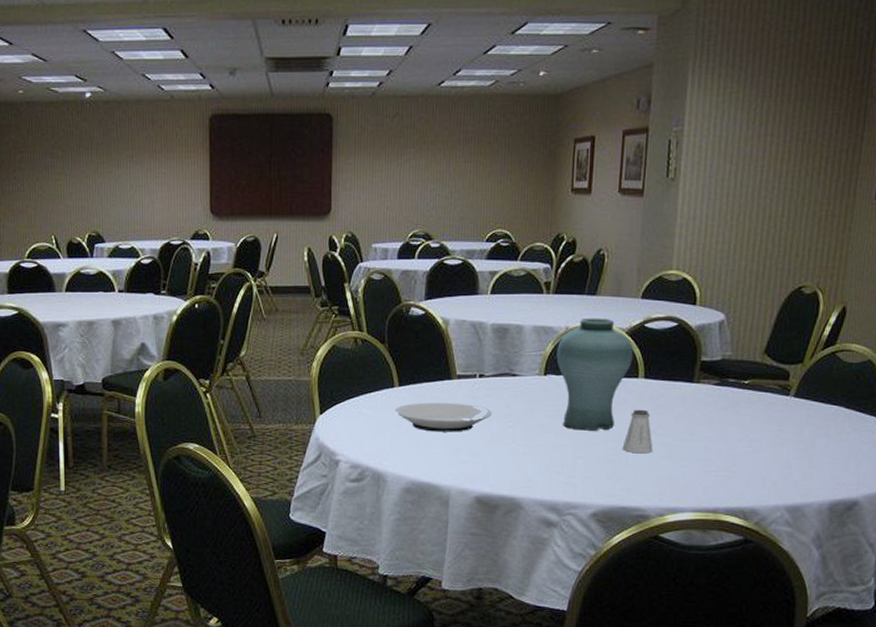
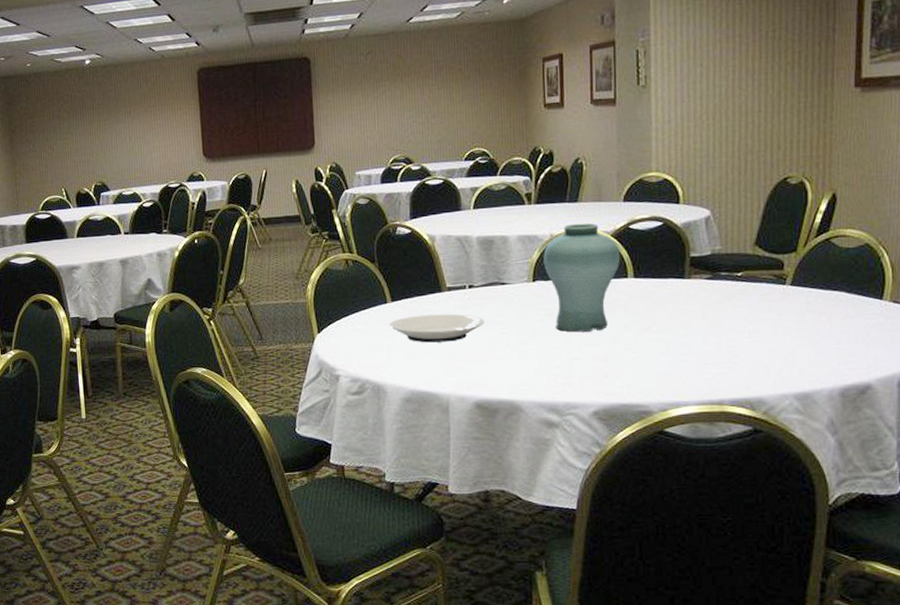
saltshaker: present [622,409,653,454] -> none [618,308,650,351]

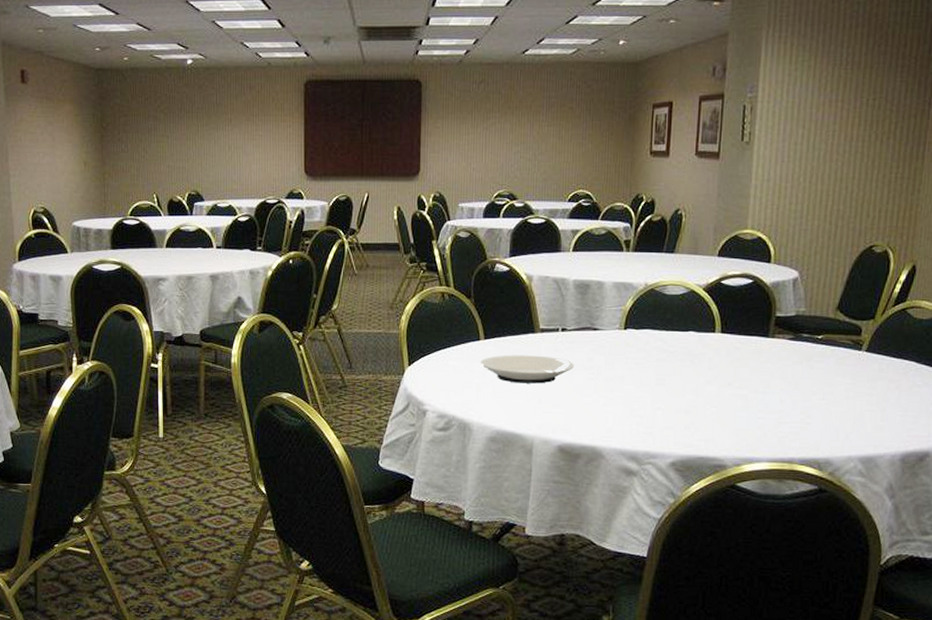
vase: present [543,223,621,332] -> none [636,274,711,383]

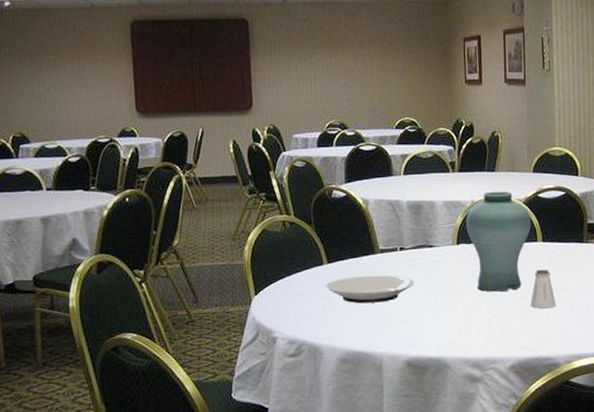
vase: none [636,274,711,383] -> present [466,191,532,292]
saltshaker: none [700,363,730,406] -> present [530,269,556,309]

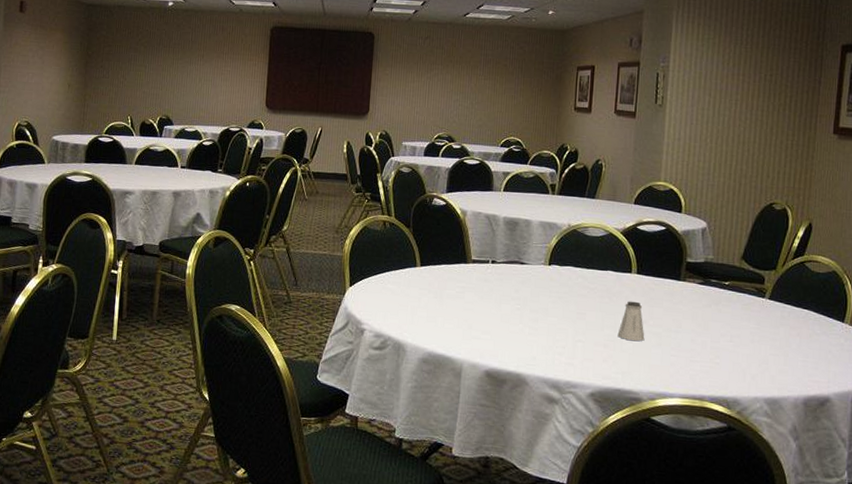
plate: present [325,275,414,304] -> none [416,282,502,311]
vase: present [466,191,532,292] -> none [560,217,628,318]

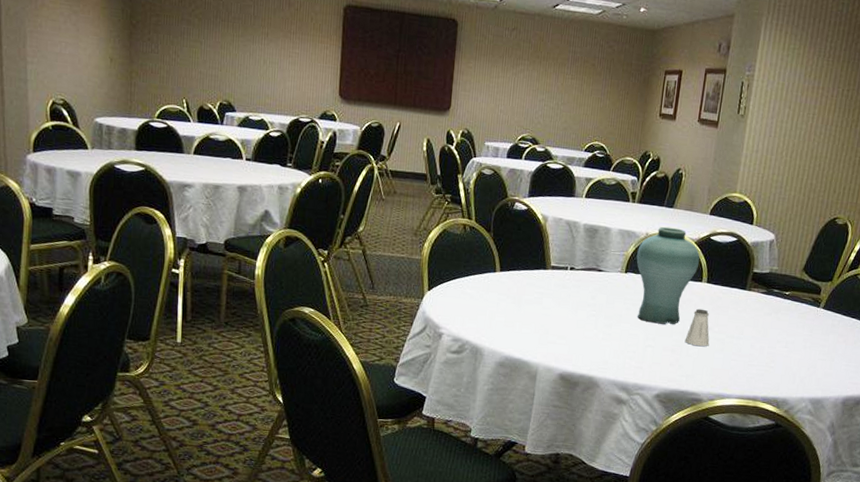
vase: none [560,217,628,318] -> present [636,226,700,324]

